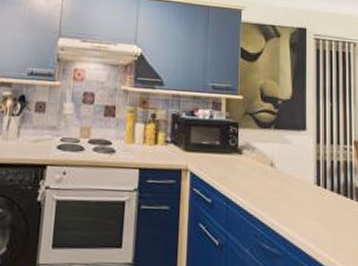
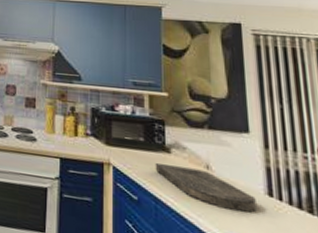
cutting board: none [228,165,307,203] -> present [155,163,257,213]

